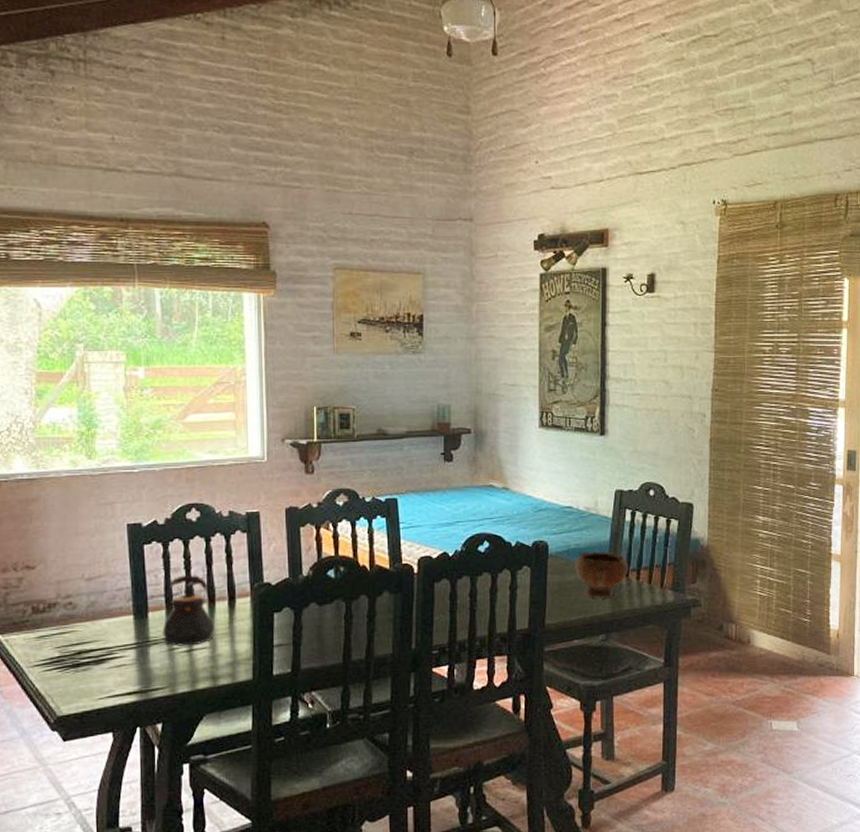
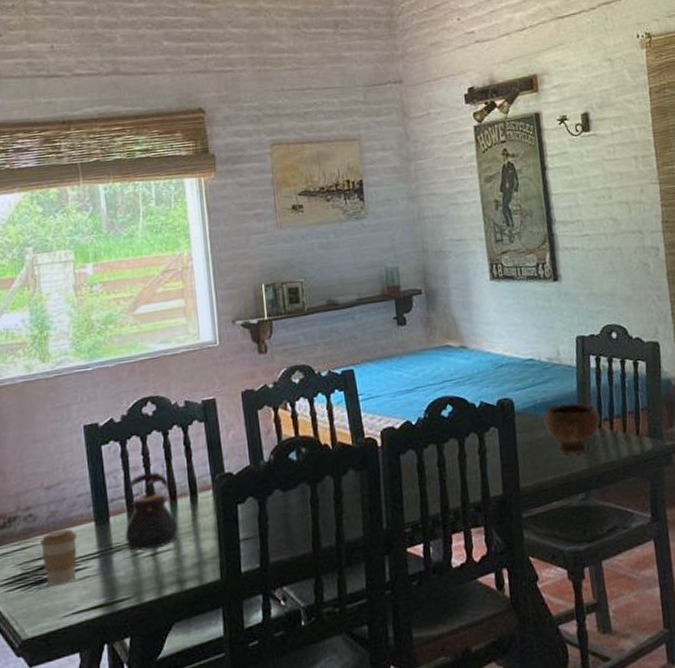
coffee cup: none [78,620,116,670] -> present [39,529,78,586]

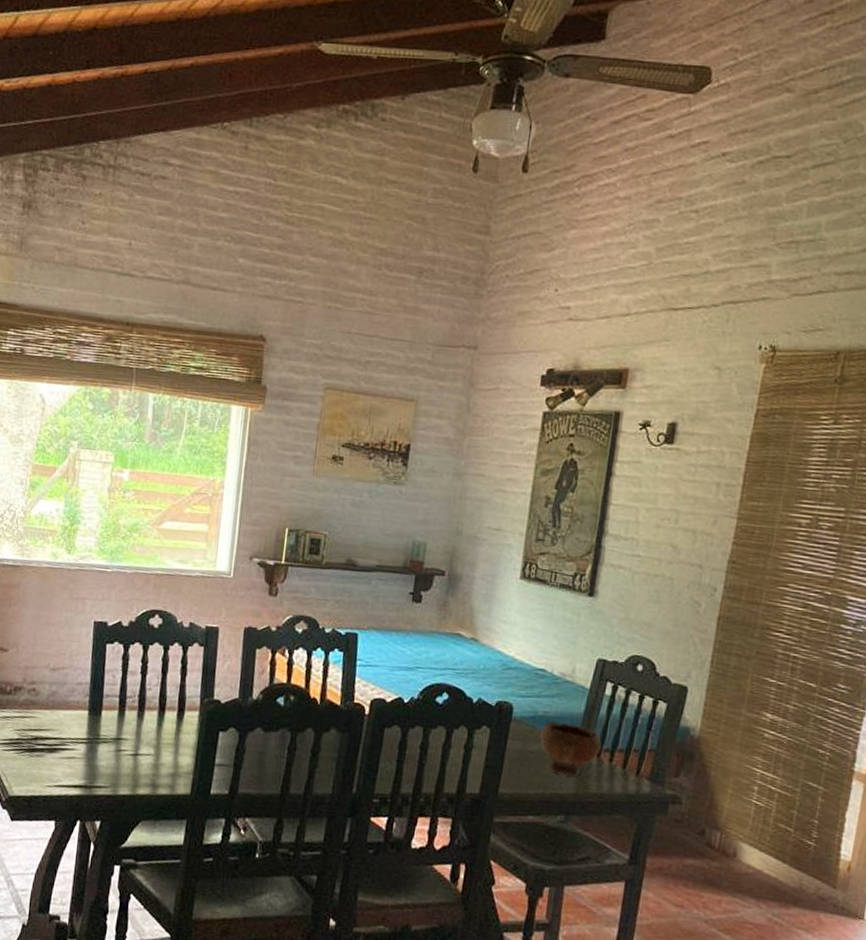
coffee cup: present [39,529,78,586] -> none [37,709,72,758]
teapot: present [125,472,178,551] -> none [112,679,162,751]

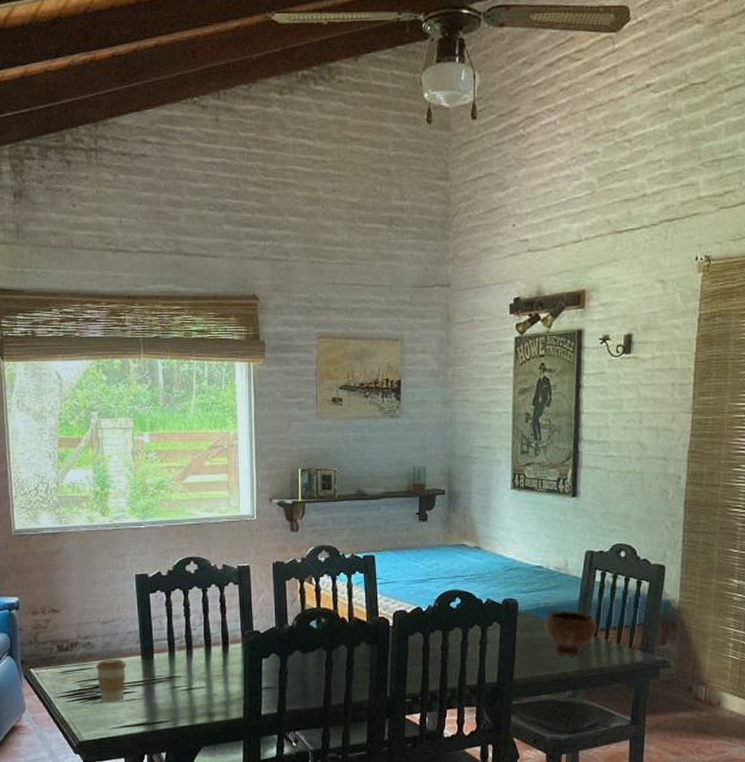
coffee cup: none [37,709,72,758] -> present [95,659,127,702]

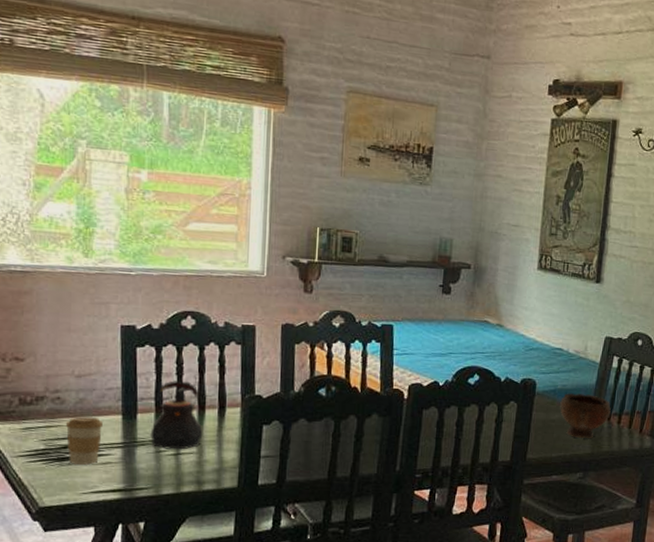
teapot: none [166,622,211,685] -> present [150,381,203,450]

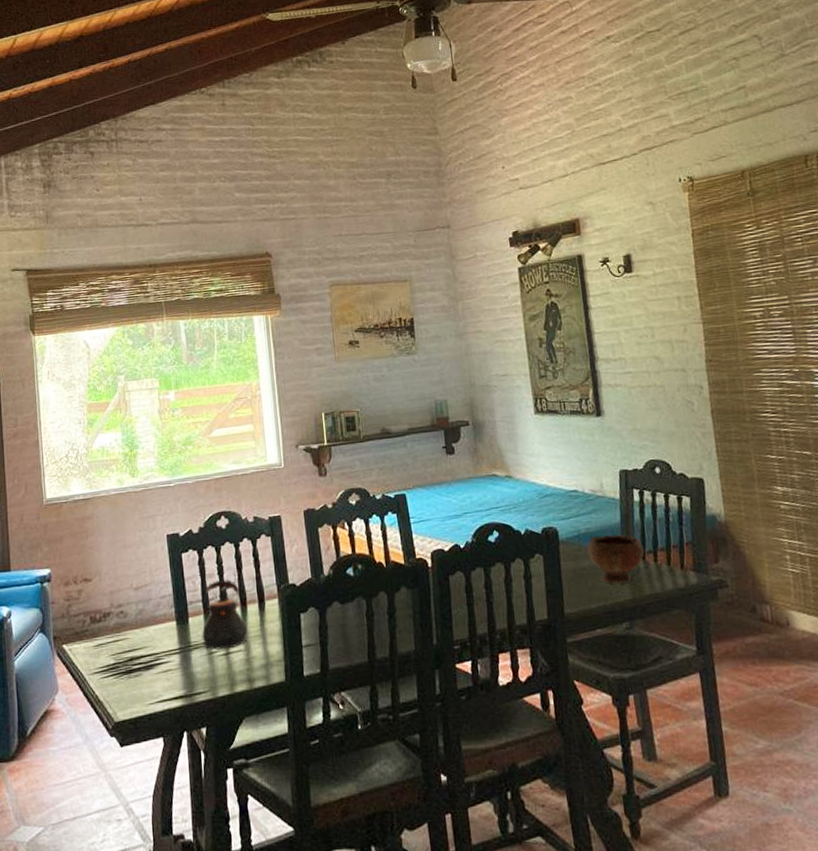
coffee cup: present [65,417,104,465] -> none [129,626,162,676]

